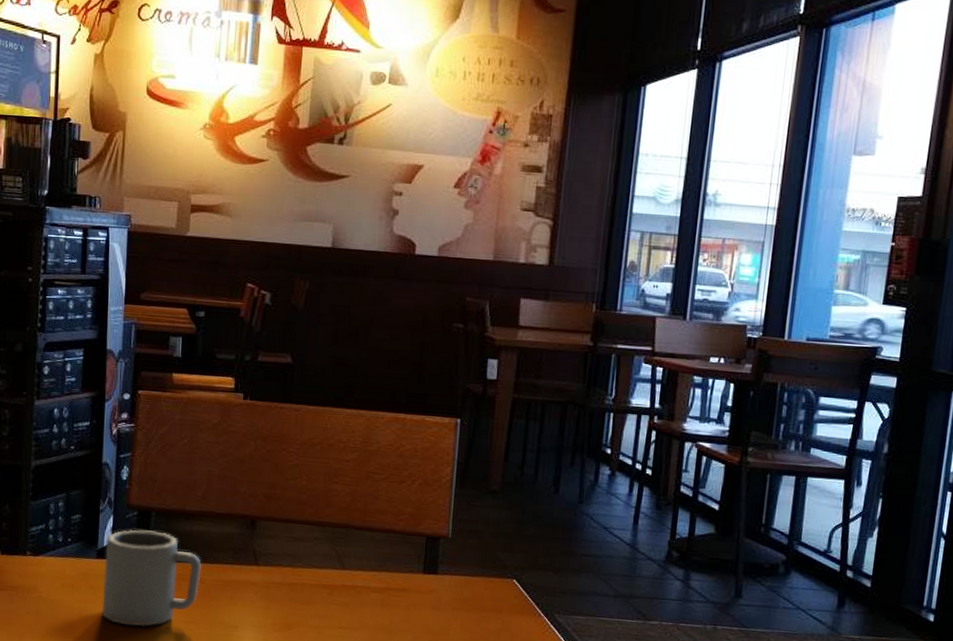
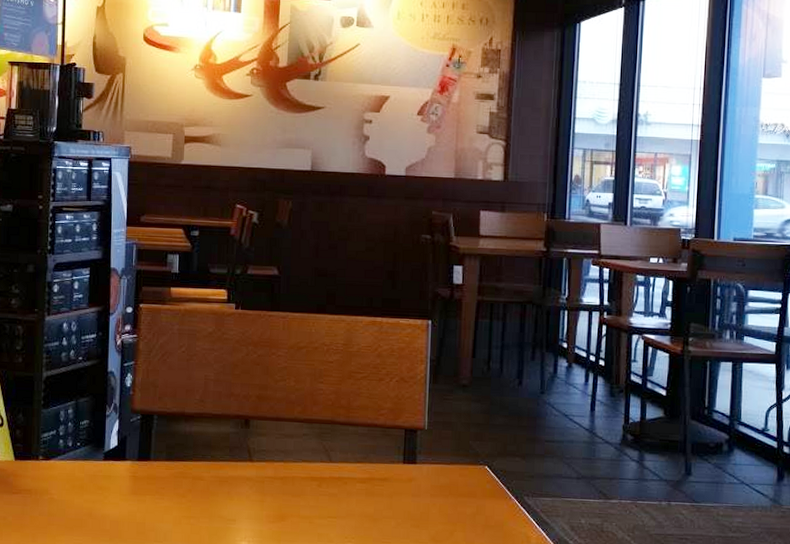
cup: present [101,530,202,627] -> none [109,432,200,523]

